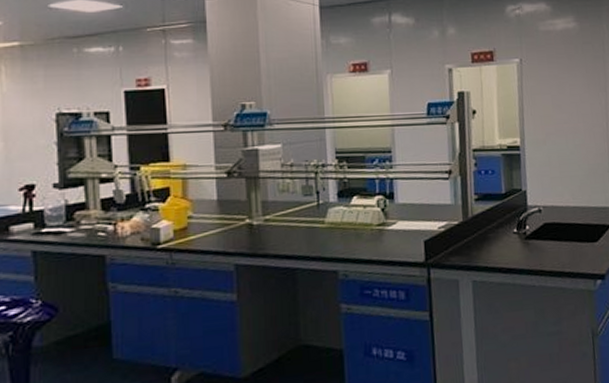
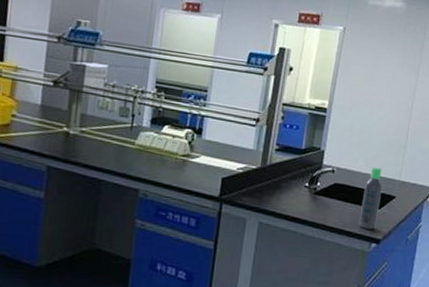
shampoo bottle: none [576,198,598,266] -> present [358,167,383,230]

